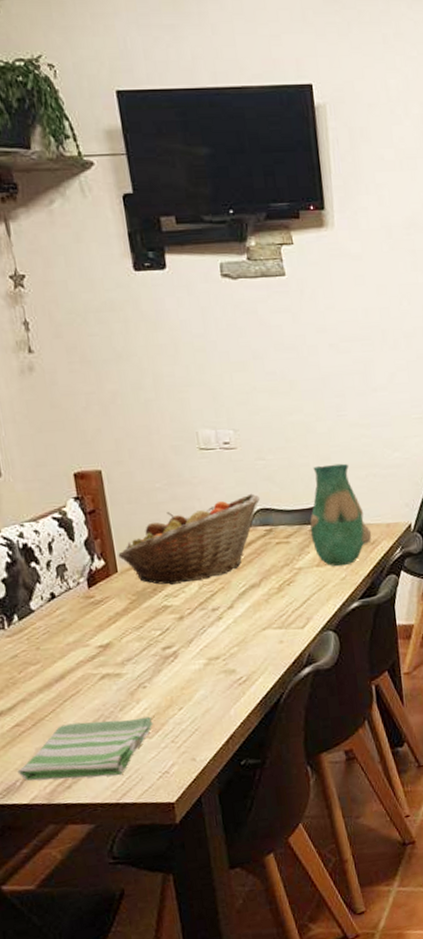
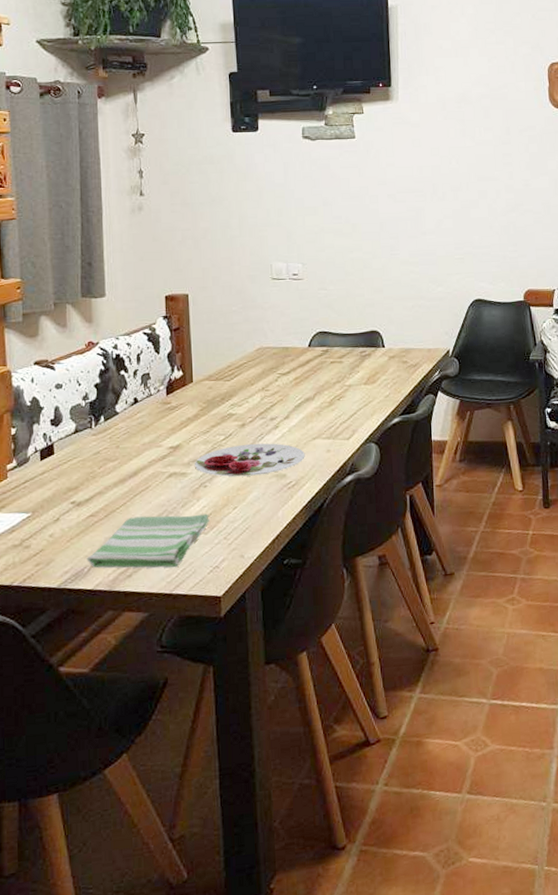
fruit basket: present [118,493,261,585] -> none [195,318,320,395]
plate: none [130,636,255,676] -> present [195,443,305,477]
vase: present [310,463,372,567] -> none [361,295,415,385]

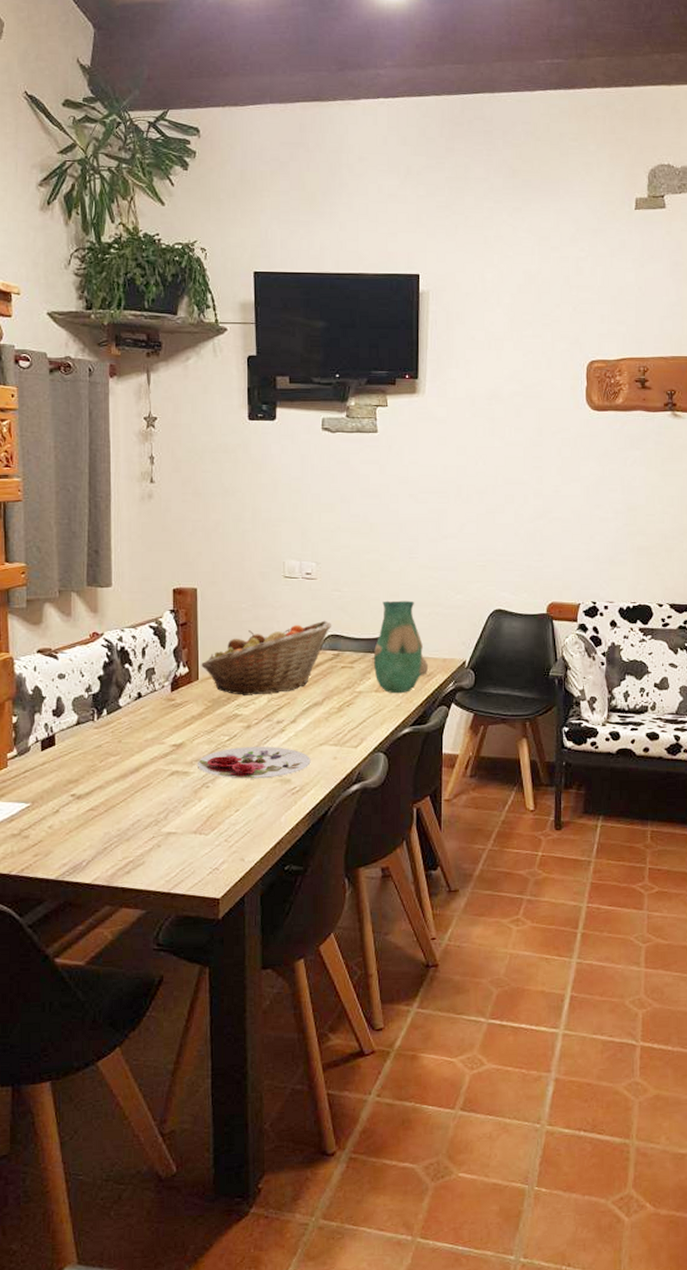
dish towel: present [86,513,209,569] -> none [85,813,211,866]
fruit basket: none [195,318,320,395] -> present [201,620,332,695]
vase: none [361,295,415,385] -> present [373,600,429,694]

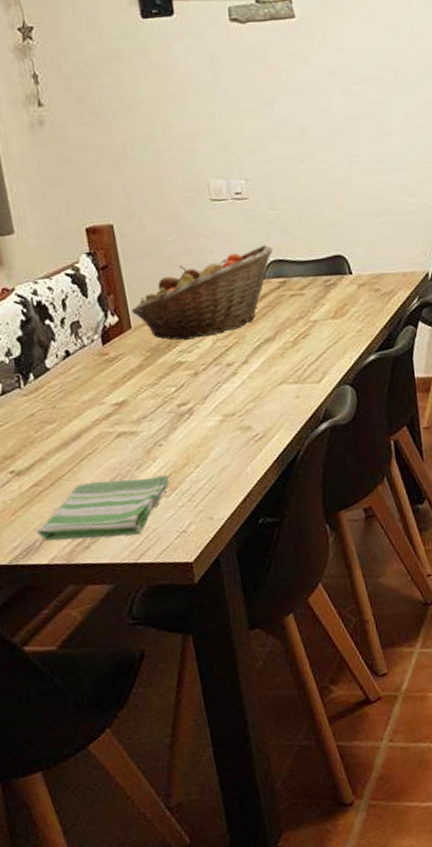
dish towel: none [85,813,211,866] -> present [36,475,170,542]
plate: present [198,746,311,779] -> none [145,392,271,433]
vase: present [373,600,429,694] -> none [324,211,388,319]

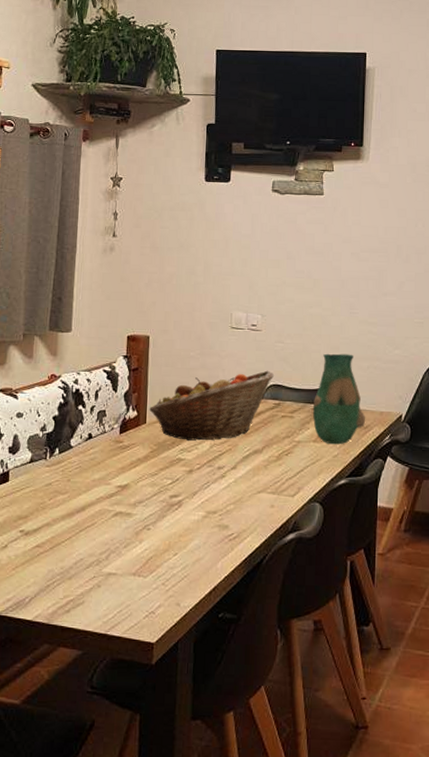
dish towel: present [36,475,170,542] -> none [29,552,150,607]
vase: none [324,211,388,319] -> present [312,353,366,445]

